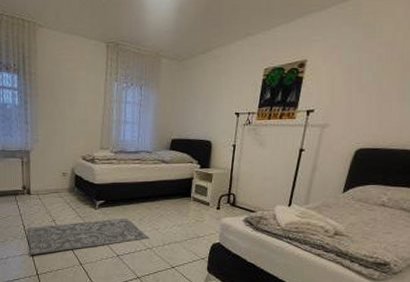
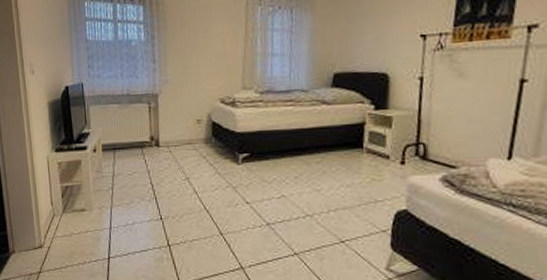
rug: present [27,217,150,255] -> none [156,175,309,221]

